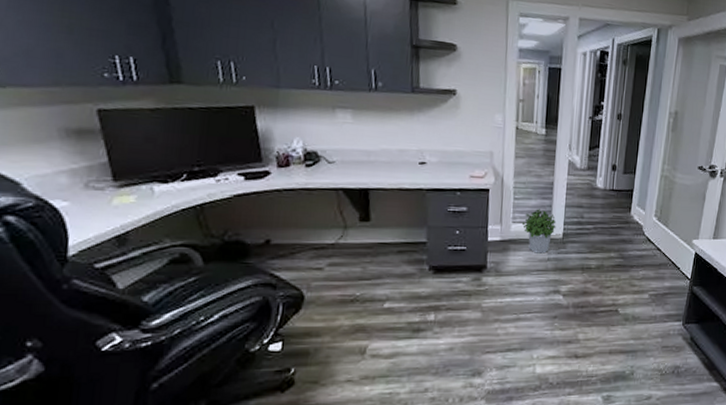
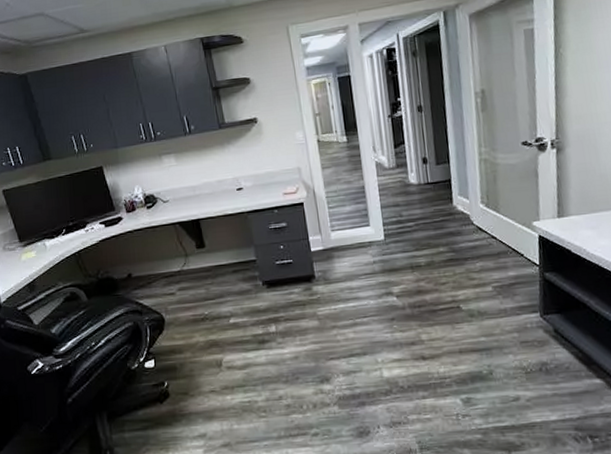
potted plant: present [523,209,557,254] -> none [341,214,376,258]

